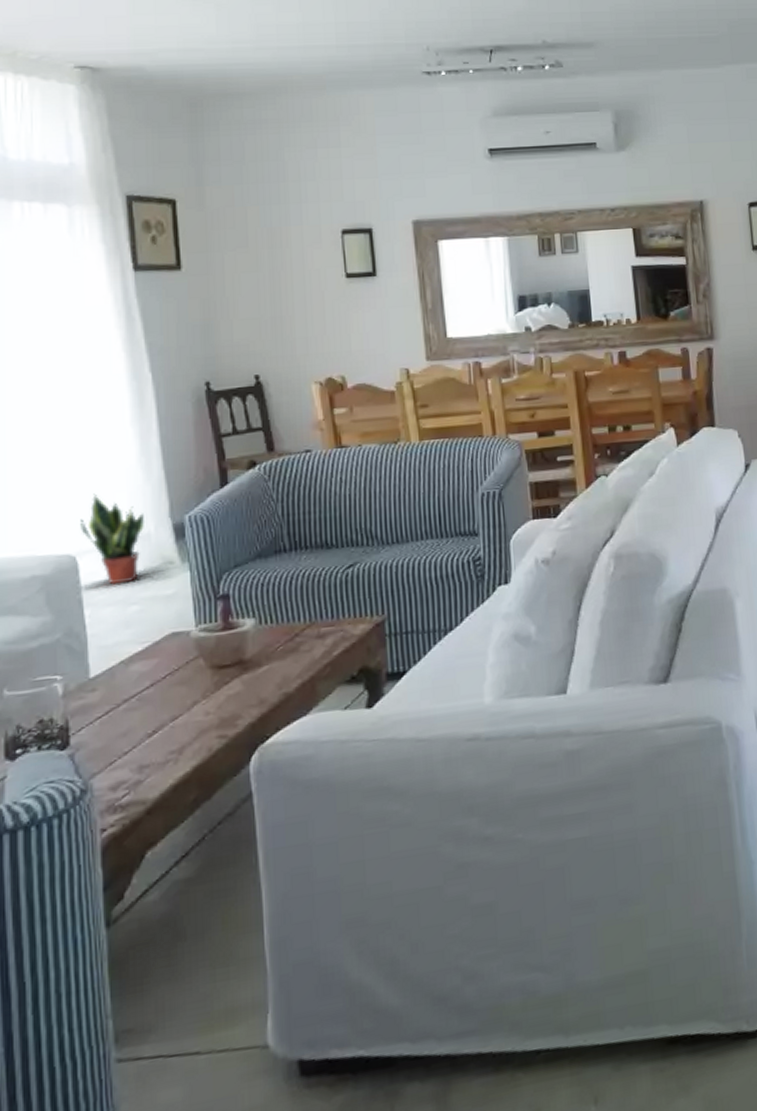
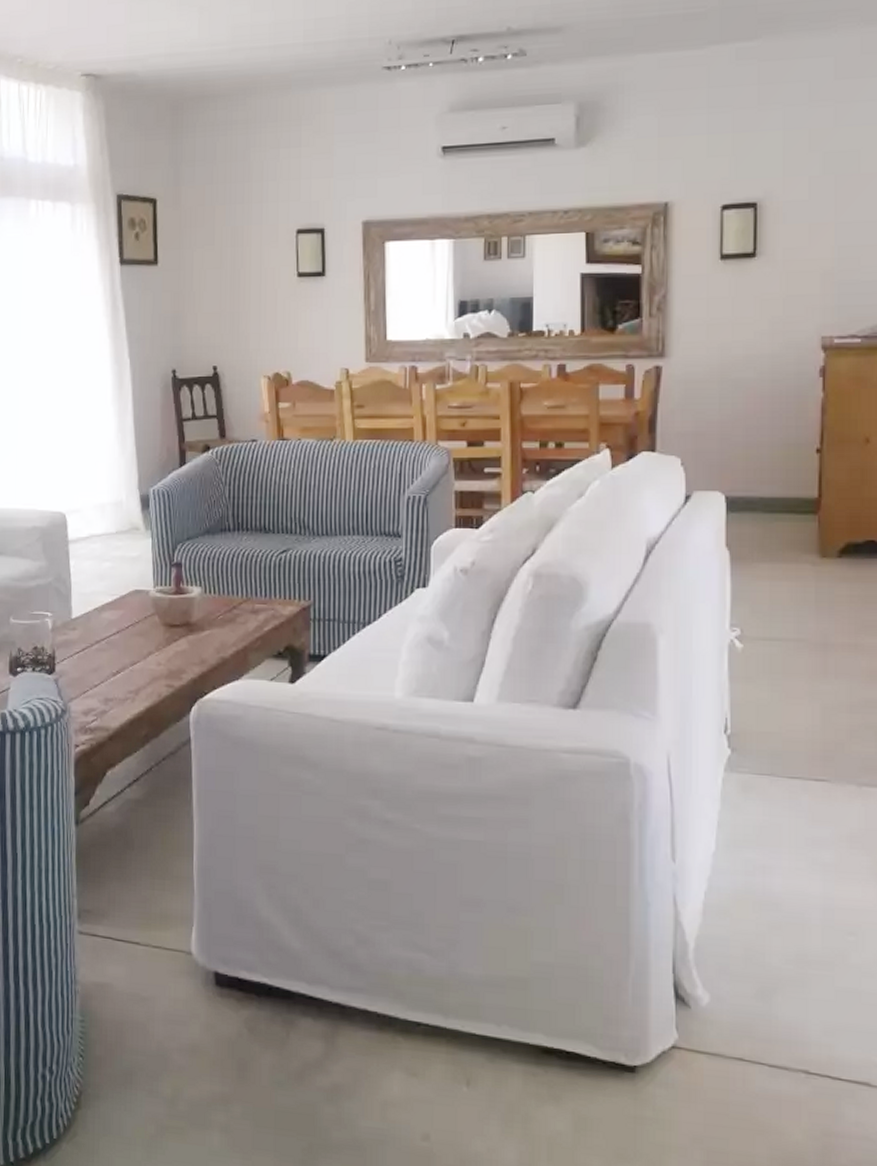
potted plant: present [80,493,146,585] -> none [70,461,119,542]

